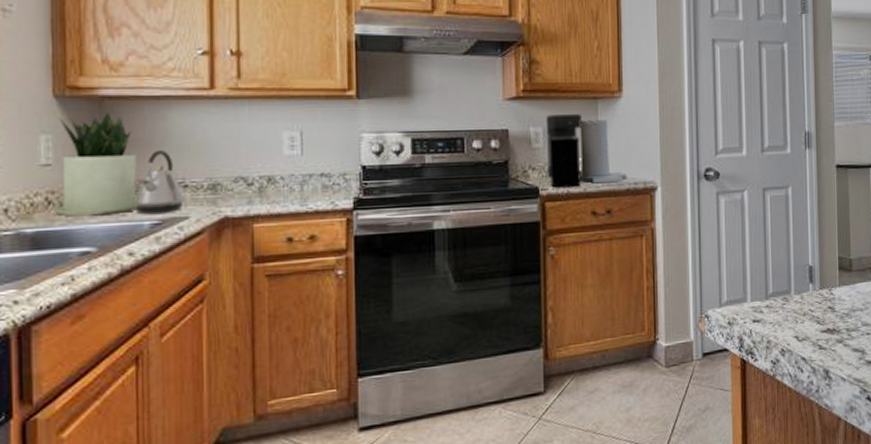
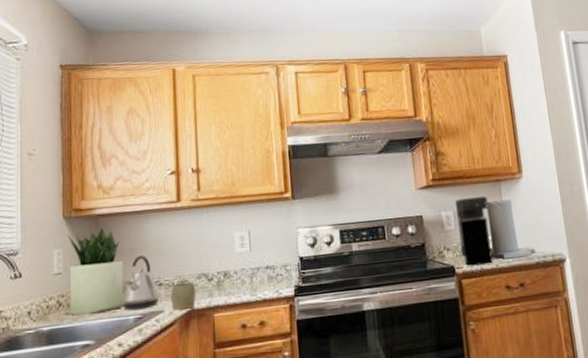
mug: none [199,186,232,217] -> present [171,282,196,311]

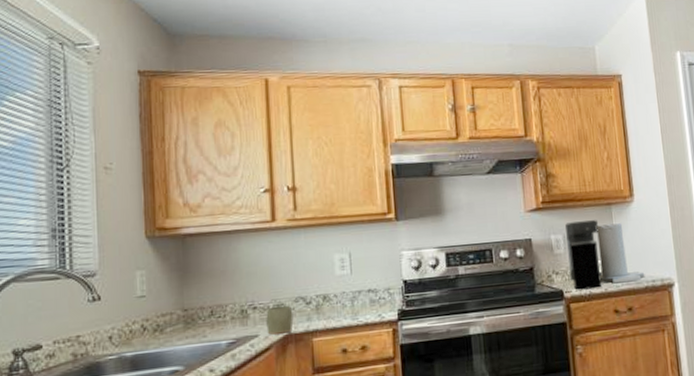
planter: present [62,228,124,316] -> none [147,248,215,341]
kettle: present [121,255,159,311] -> none [212,278,254,336]

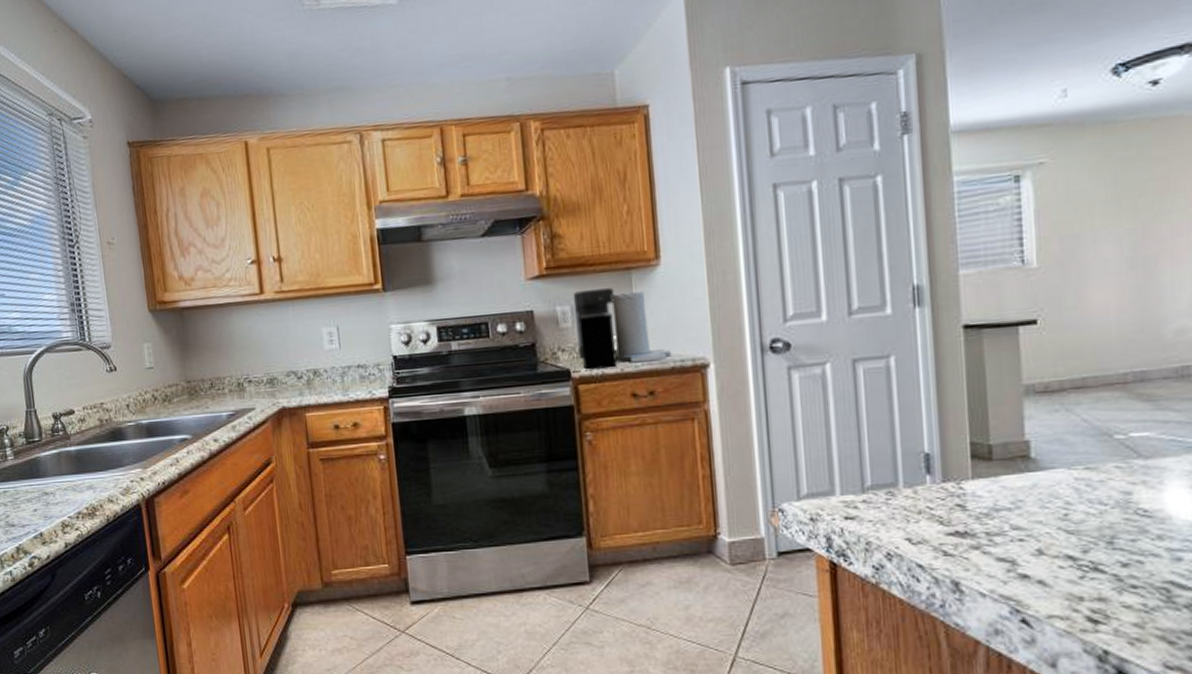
mug: present [266,306,294,335] -> none [260,380,287,408]

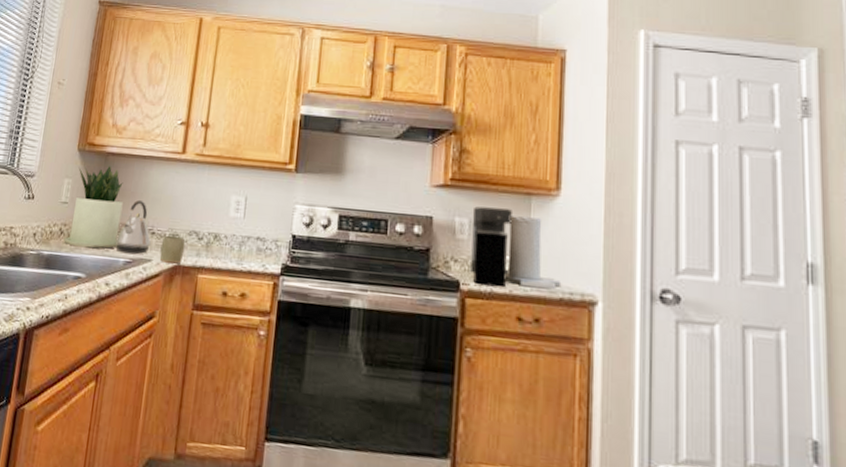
planter: none [154,321,216,410] -> present [63,165,123,249]
kettle: none [213,351,250,408] -> present [115,200,151,255]
mug: none [260,380,287,408] -> present [159,236,186,264]

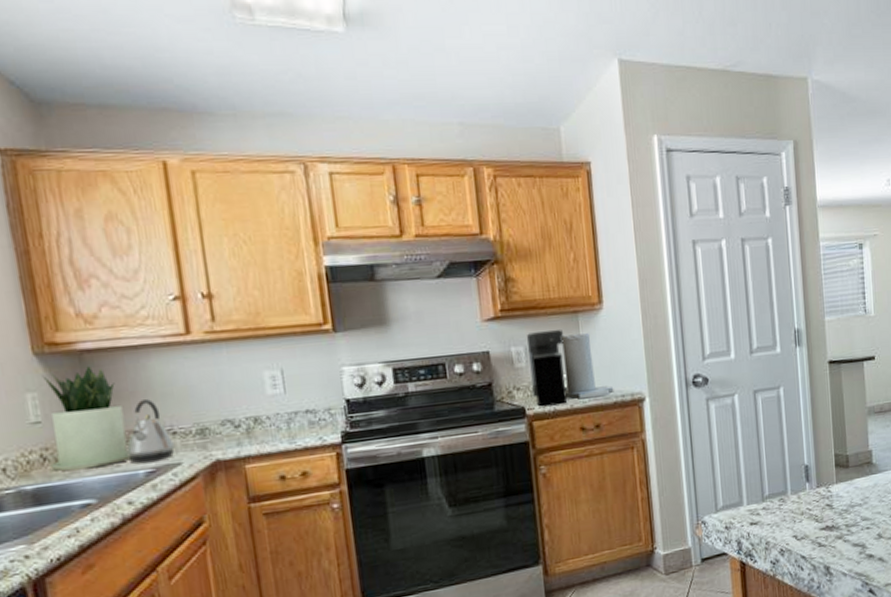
mug: present [159,236,186,264] -> none [188,430,222,463]

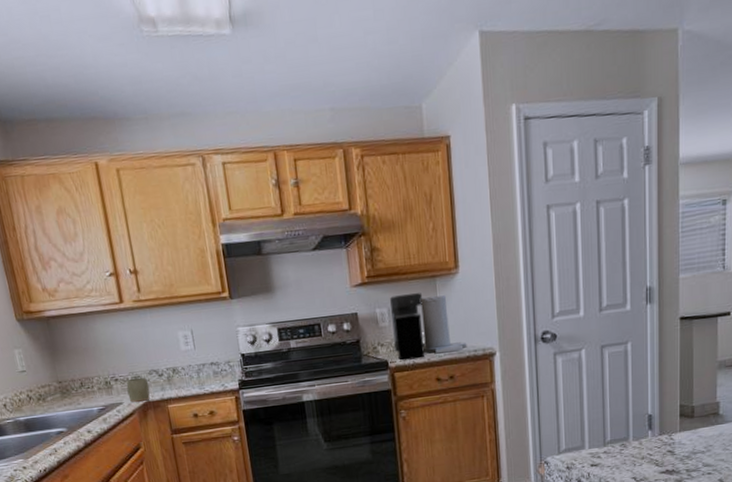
planter: present [42,366,130,472] -> none [23,329,87,408]
kettle: present [125,399,175,465] -> none [83,354,117,403]
mug: none [188,430,222,463] -> present [126,378,150,402]

